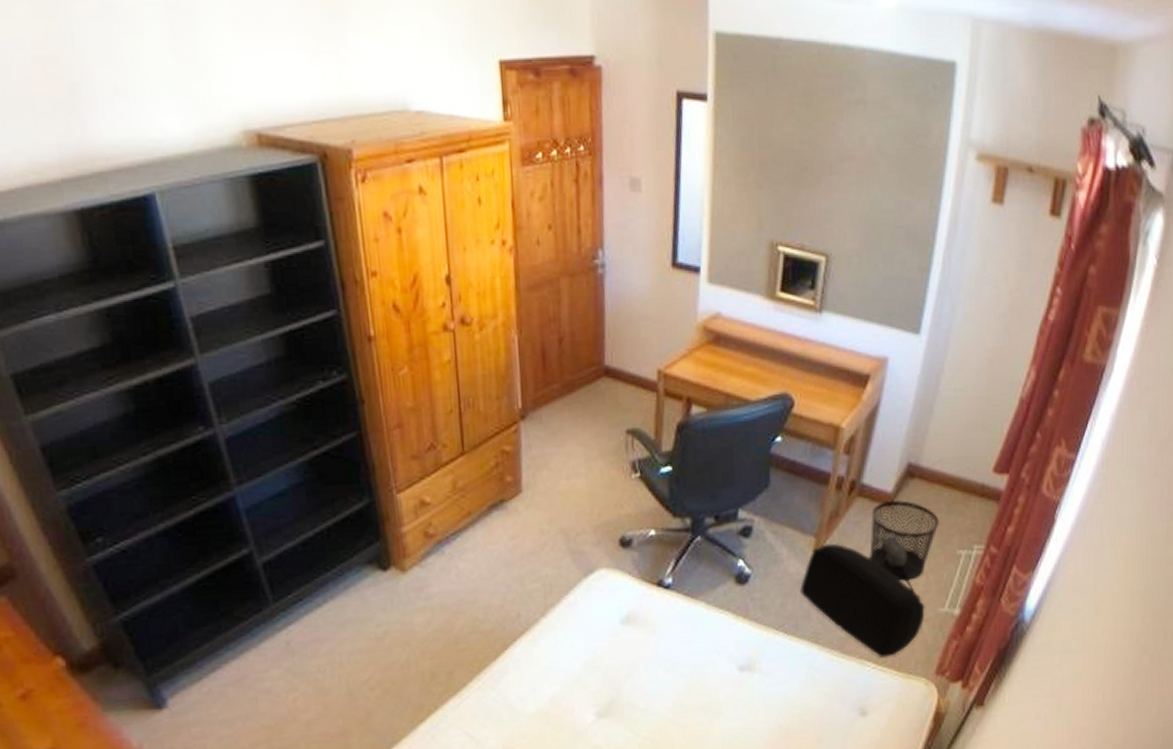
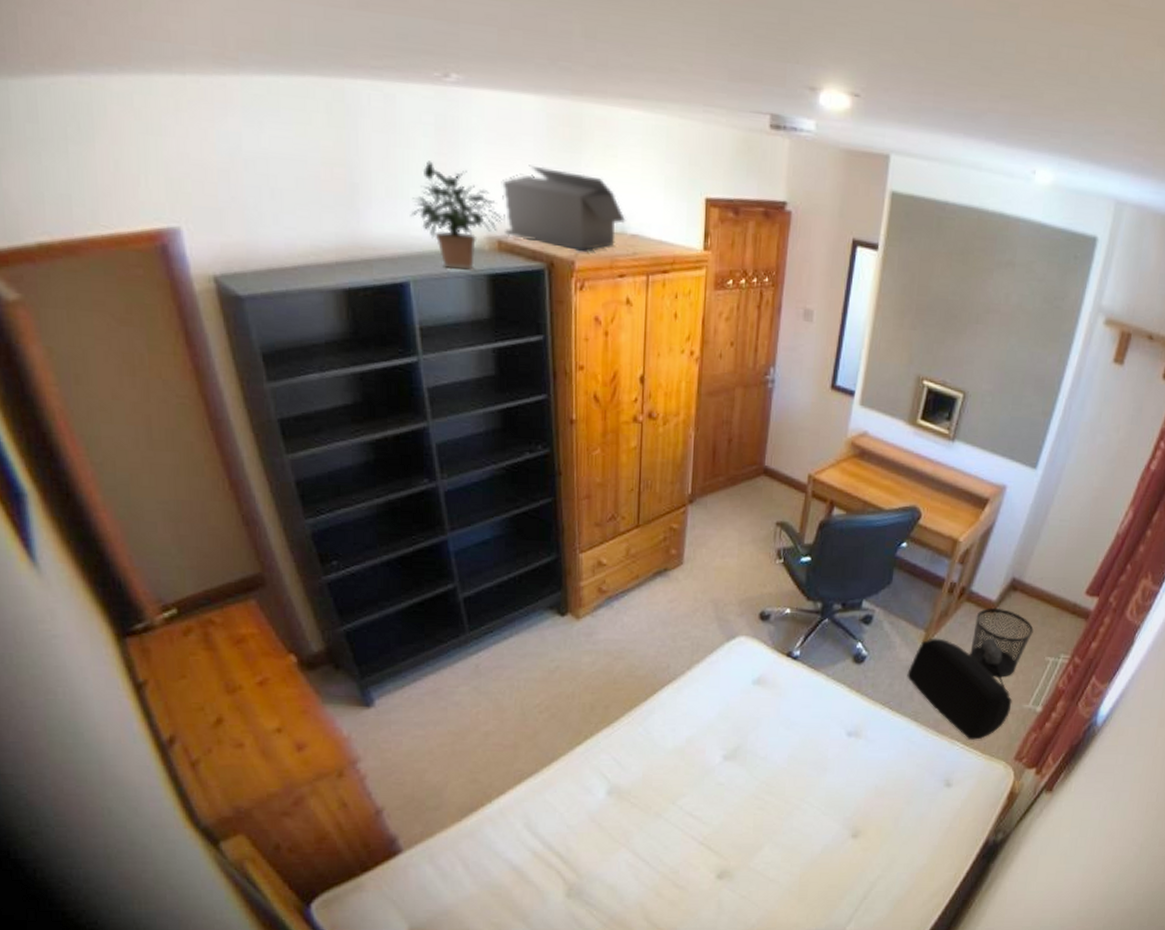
potted plant: none [146,48,261,174] -> present [410,161,504,270]
cardboard box: none [252,41,408,136] -> present [501,165,626,251]

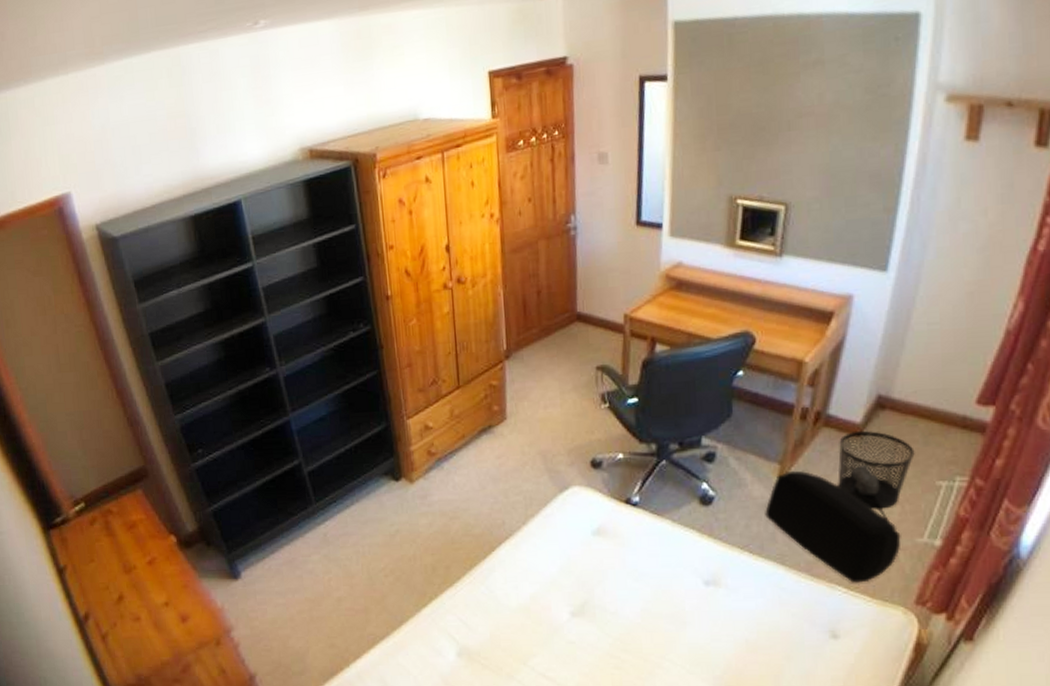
potted plant: present [410,161,504,270] -> none [237,96,312,183]
cardboard box: present [501,165,626,251] -> none [307,76,418,144]

